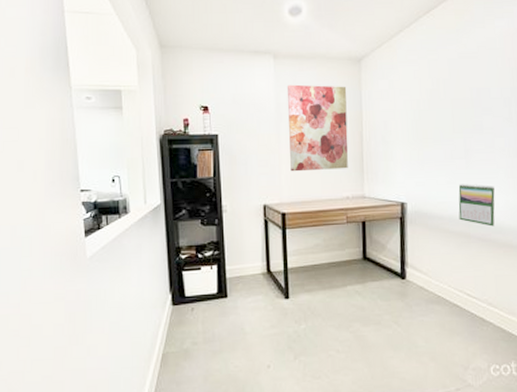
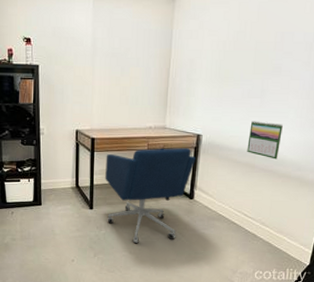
wall art: present [288,84,348,172] -> none [102,20,159,102]
office chair: none [300,219,403,340] -> present [105,148,196,244]

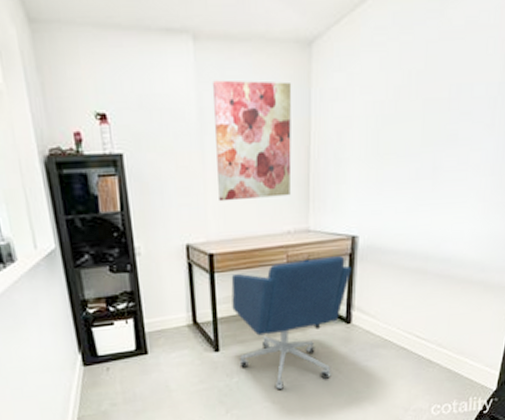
wall art: none [102,20,159,102] -> present [213,80,292,202]
calendar: present [247,121,283,160] -> none [417,210,461,261]

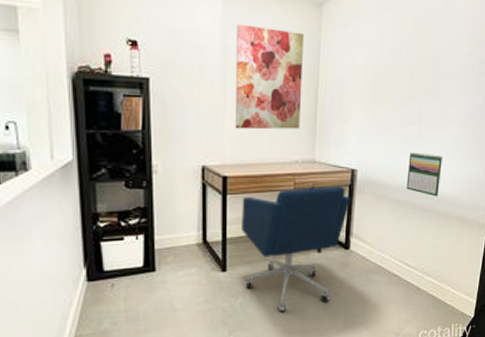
calendar: none [417,210,461,261] -> present [406,152,442,197]

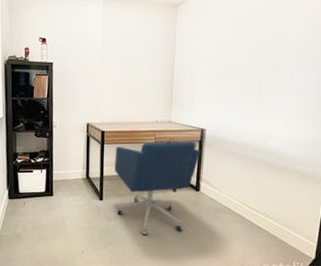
wall art: present [236,23,305,130] -> none [111,23,164,98]
calendar: present [406,152,442,197] -> none [249,116,281,153]

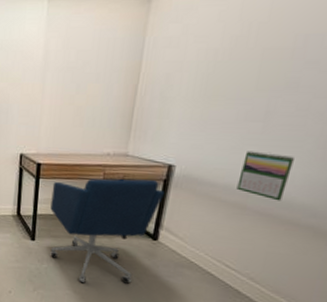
calendar: none [249,116,281,153] -> present [236,151,294,201]

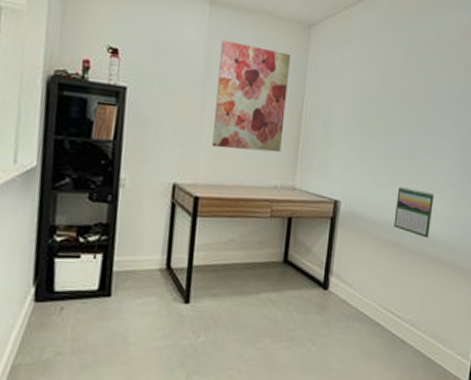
office chair: present [50,178,164,284] -> none [209,216,332,357]
wall art: none [51,29,128,125] -> present [212,39,292,153]

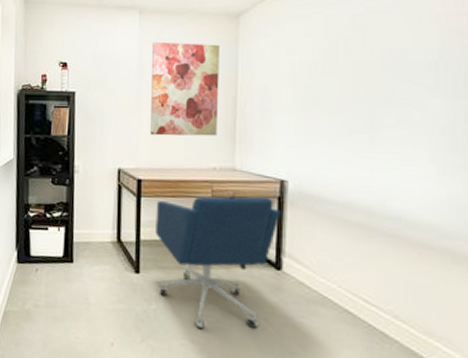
office chair: none [209,216,332,357] -> present [155,196,280,330]
calendar: present [394,187,434,238] -> none [357,164,410,220]

